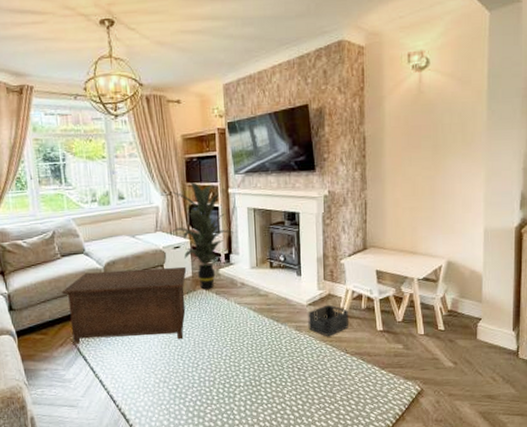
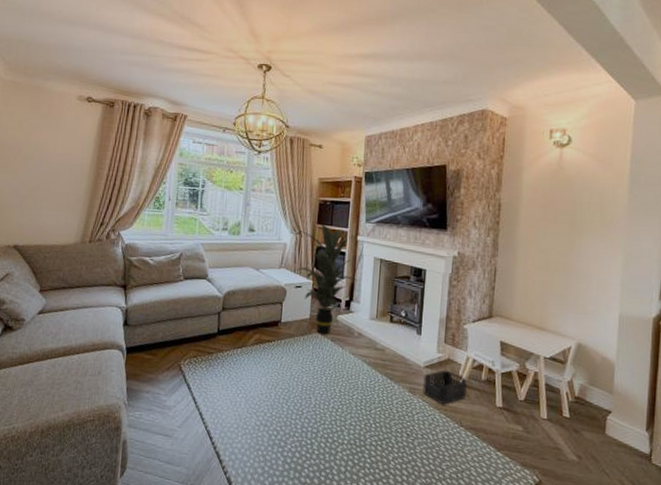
cabinet: present [61,266,187,344] -> none [178,298,305,383]

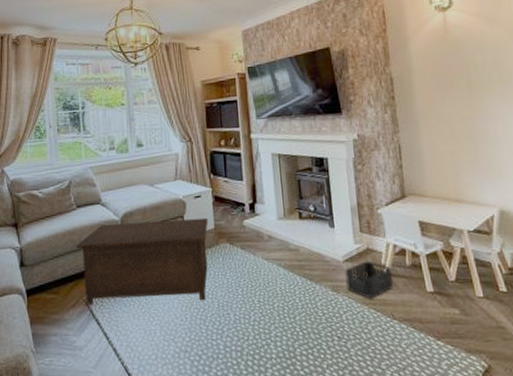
cabinet: none [178,298,305,383] -> present [76,217,209,305]
indoor plant: present [294,223,360,335] -> none [190,127,260,243]

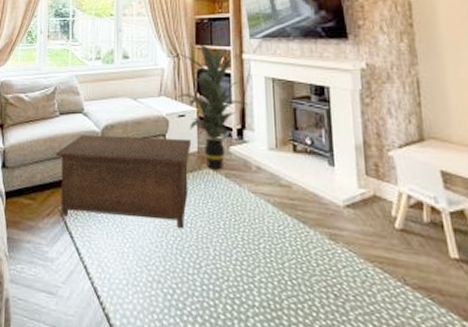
indoor plant: none [190,127,260,243] -> present [175,44,251,170]
storage bin: present [345,260,393,298] -> none [345,209,406,255]

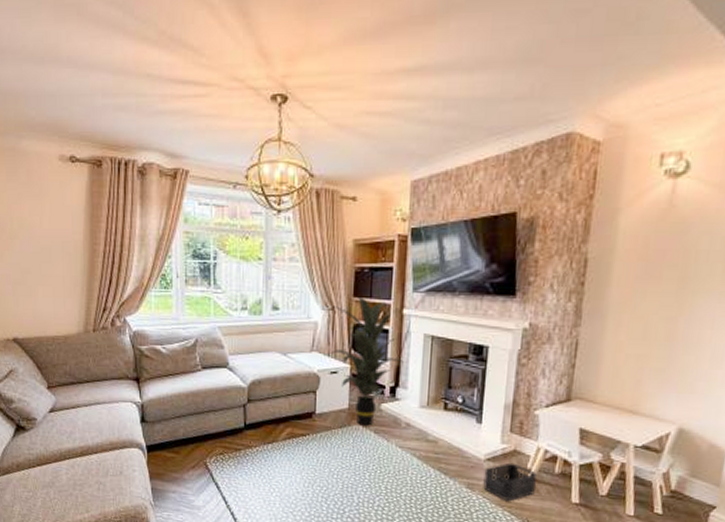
cabinet: present [56,134,192,229] -> none [199,390,343,480]
storage bin: none [345,209,406,255] -> present [483,462,537,501]

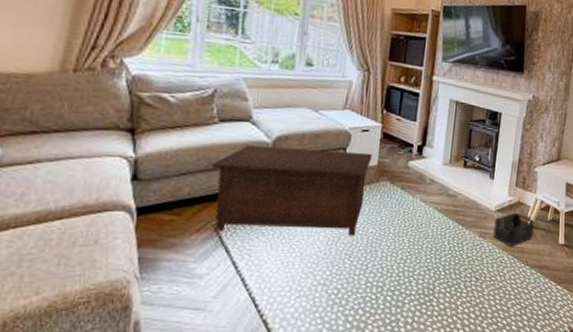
cabinet: none [199,390,343,480] -> present [211,145,373,236]
indoor plant: present [328,296,407,426] -> none [361,60,434,182]

